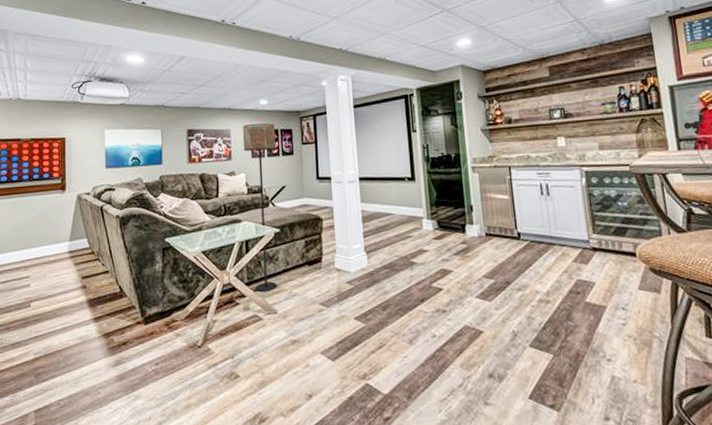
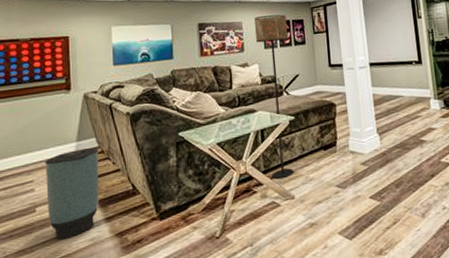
trash can: none [40,248,90,335] -> present [45,147,99,240]

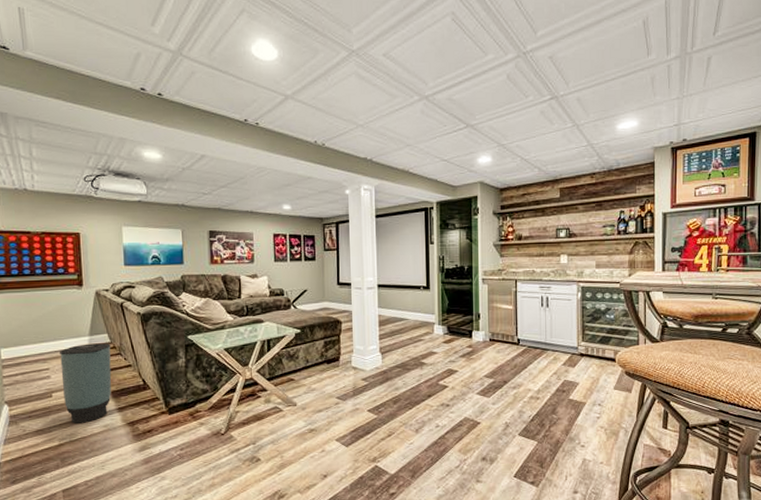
floor lamp: present [254,14,294,179] -> none [265,228,298,386]

